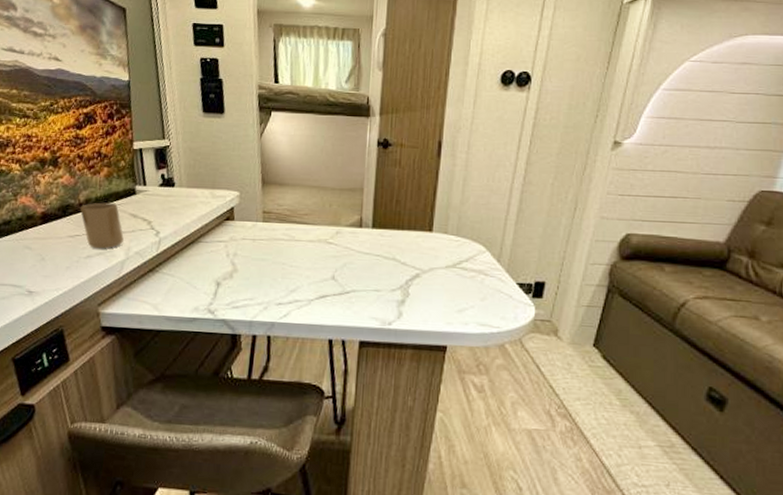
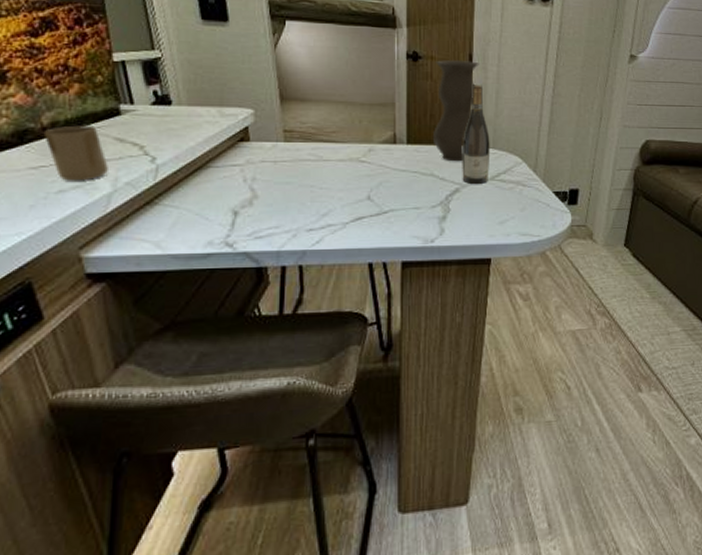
vase: none [396,146,448,248] -> present [432,59,479,162]
wine bottle: none [423,172,454,271] -> present [461,85,490,184]

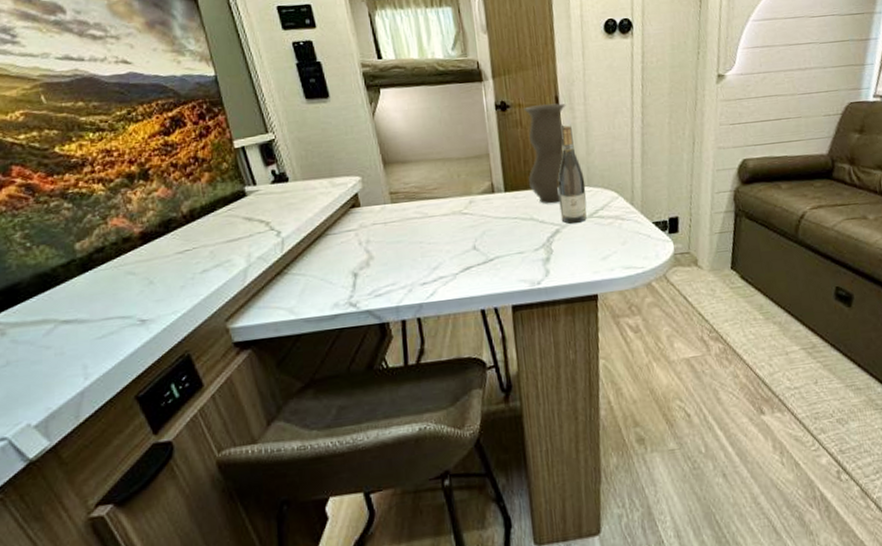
cup: present [43,125,108,181] -> none [184,208,242,261]

